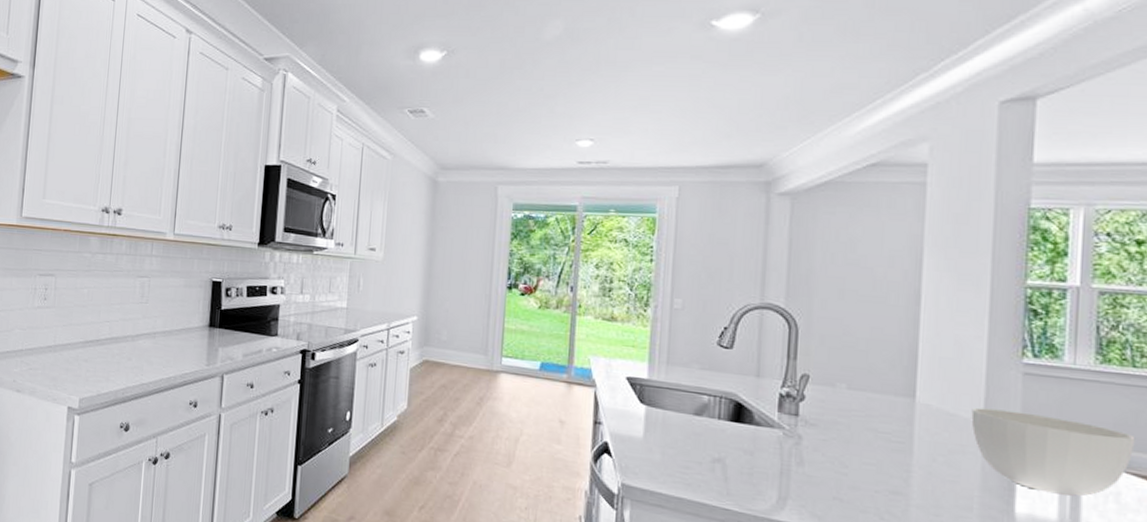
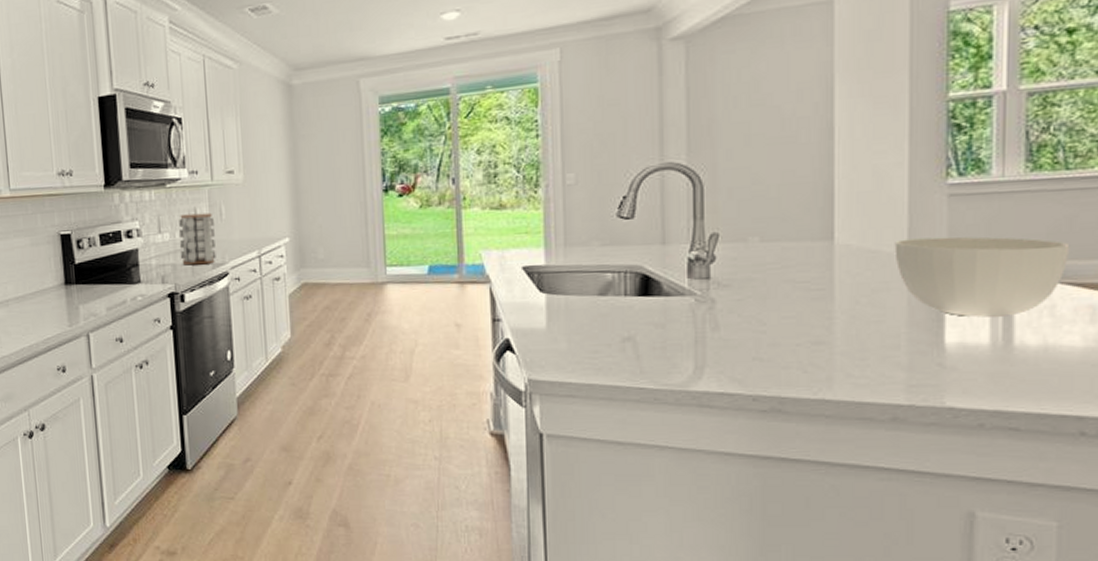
spice rack: none [316,275,352,329] -> present [178,206,216,266]

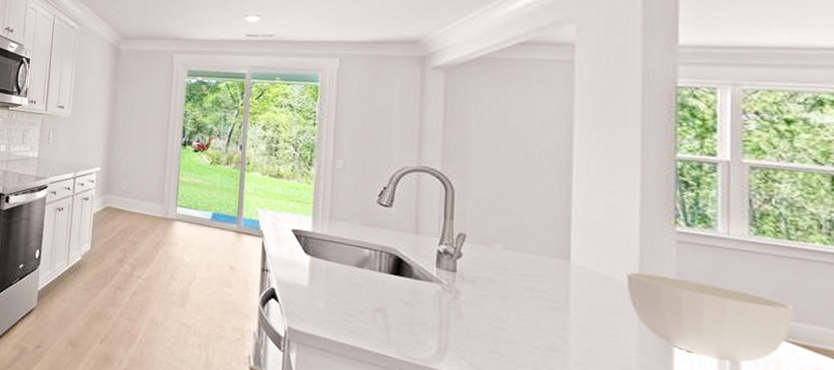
spice rack: present [178,206,216,266] -> none [11,128,43,177]

